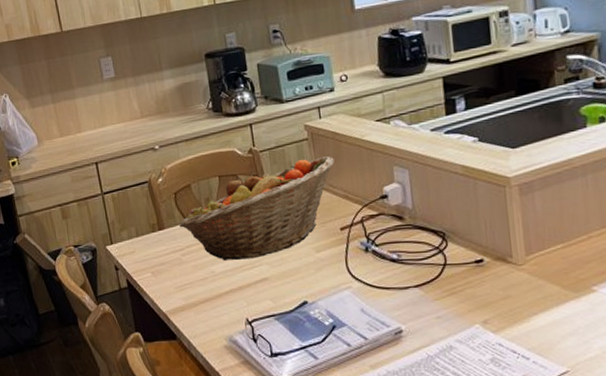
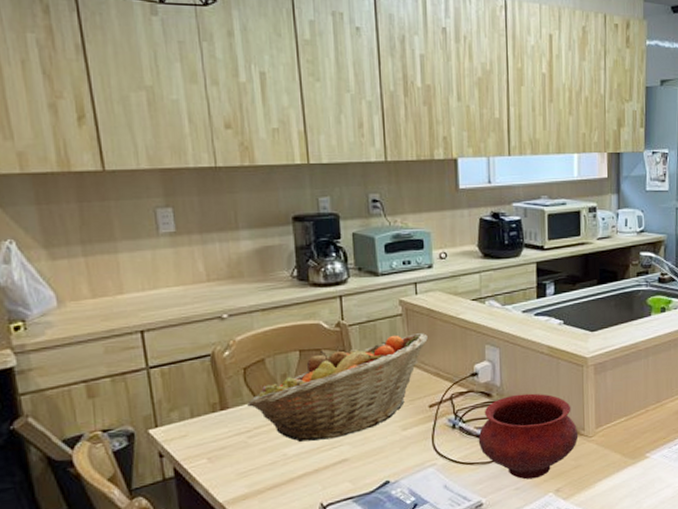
bowl: none [392,216,506,308] -> present [478,393,579,480]

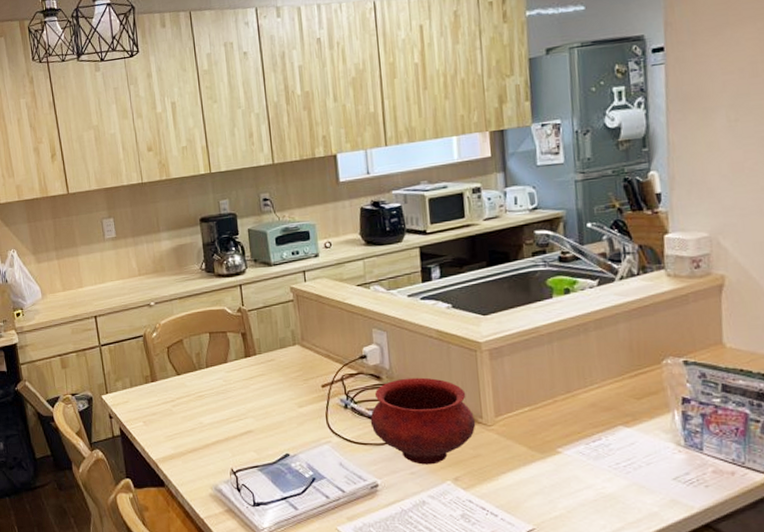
fruit basket: present [247,333,428,442] -> none [171,317,317,412]

